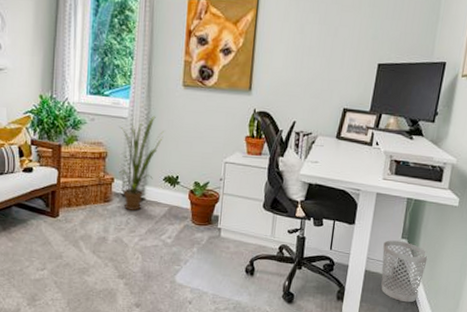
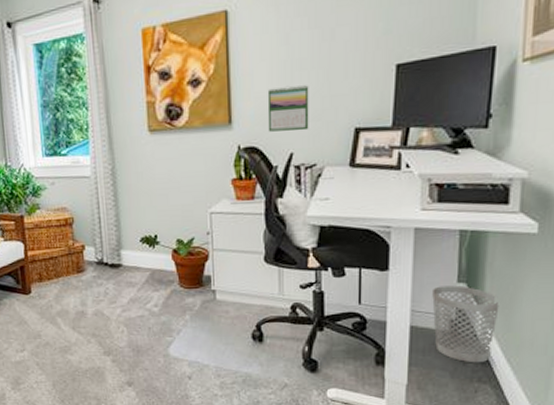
house plant: present [119,116,164,211] -> none [82,170,134,279]
calendar: none [279,66,314,105] -> present [267,85,309,132]

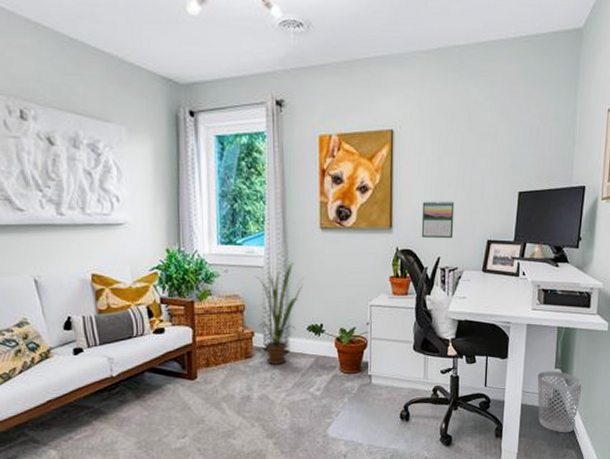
house plant: none [82,170,134,279] -> present [255,262,304,365]

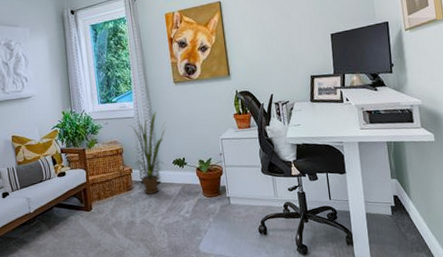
calendar: present [421,200,455,239] -> none [251,48,281,80]
wastebasket: present [537,371,582,433] -> none [376,181,422,238]

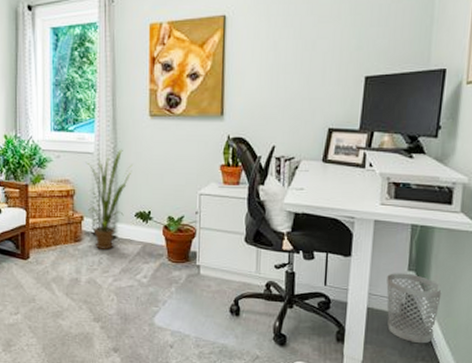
wastebasket: none [376,181,422,238] -> present [386,273,442,344]

